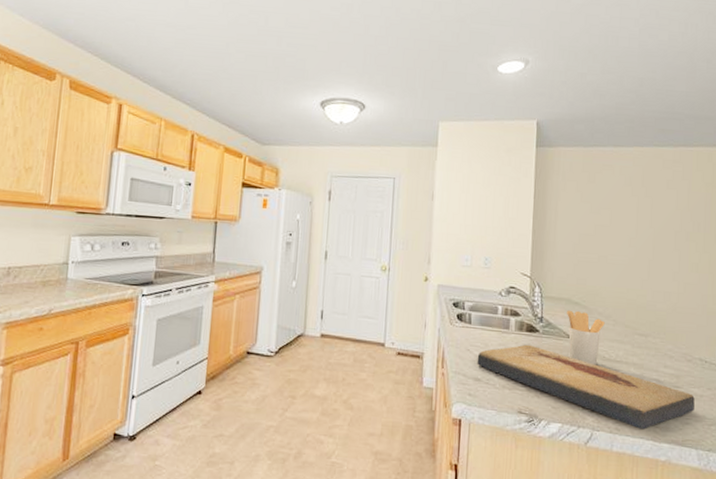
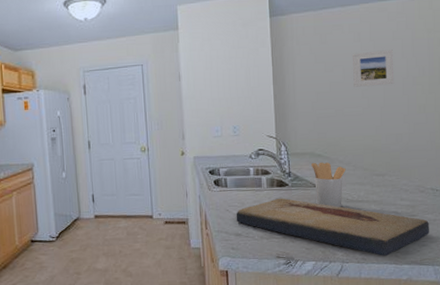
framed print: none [621,197,666,237] -> present [353,50,395,87]

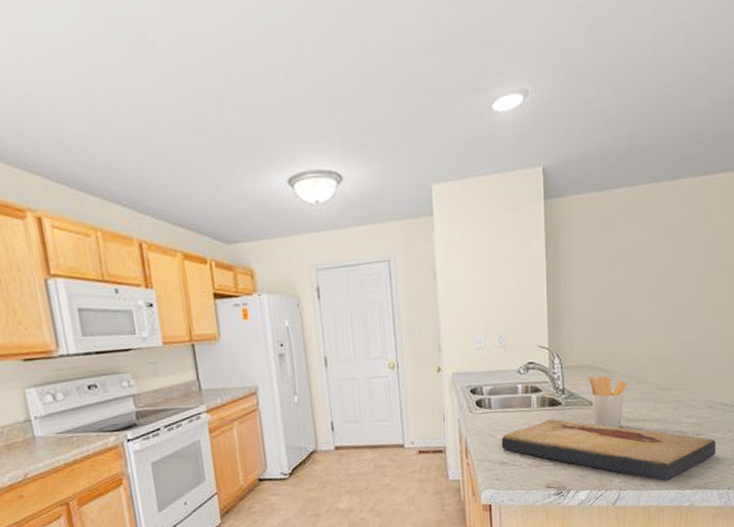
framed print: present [353,50,395,87] -> none [640,240,687,286]

